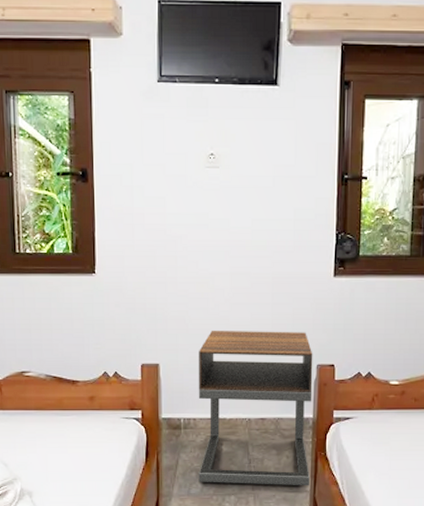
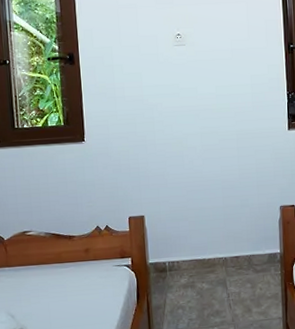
nightstand: present [198,330,313,486] -> none [178,179,282,318]

